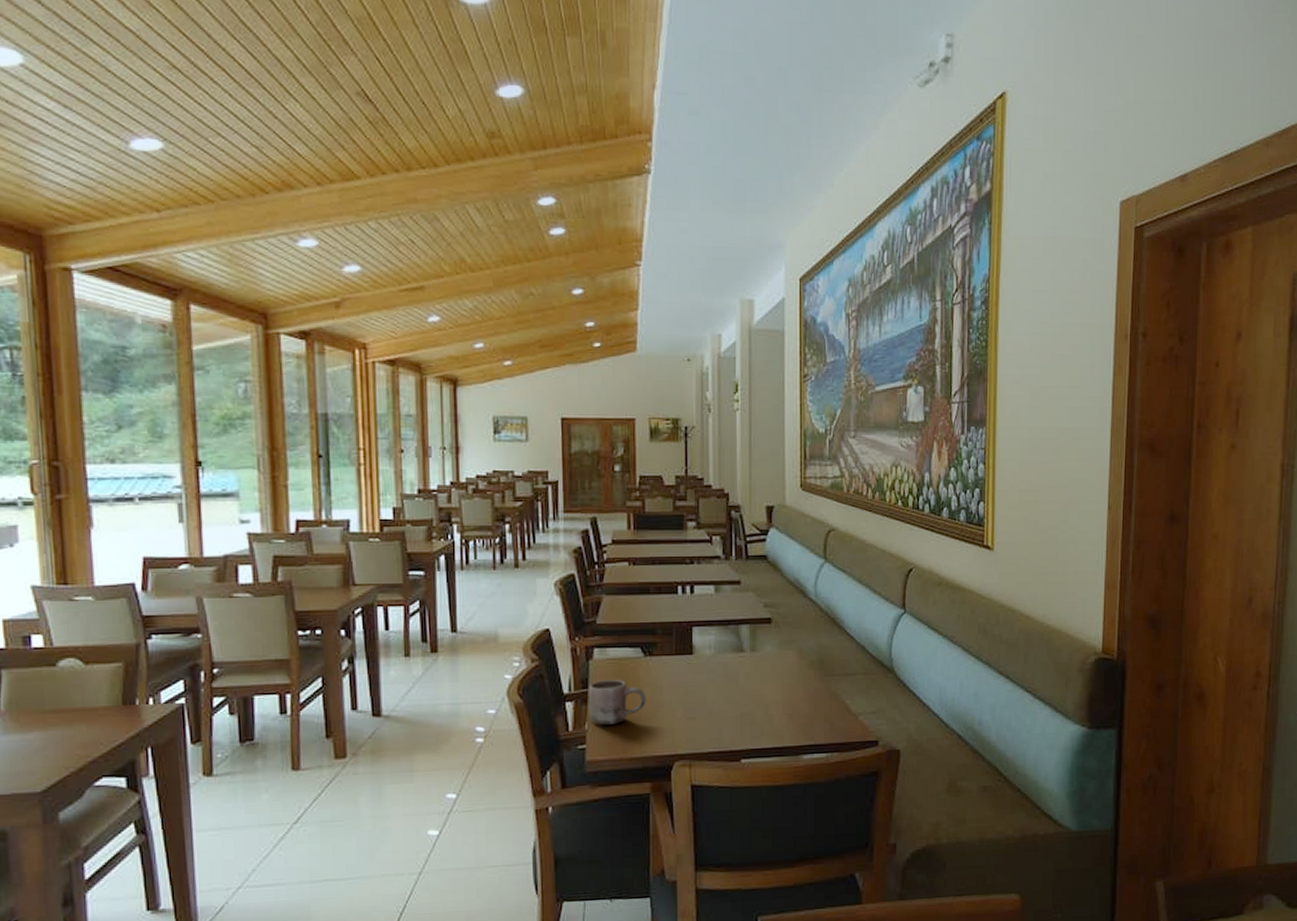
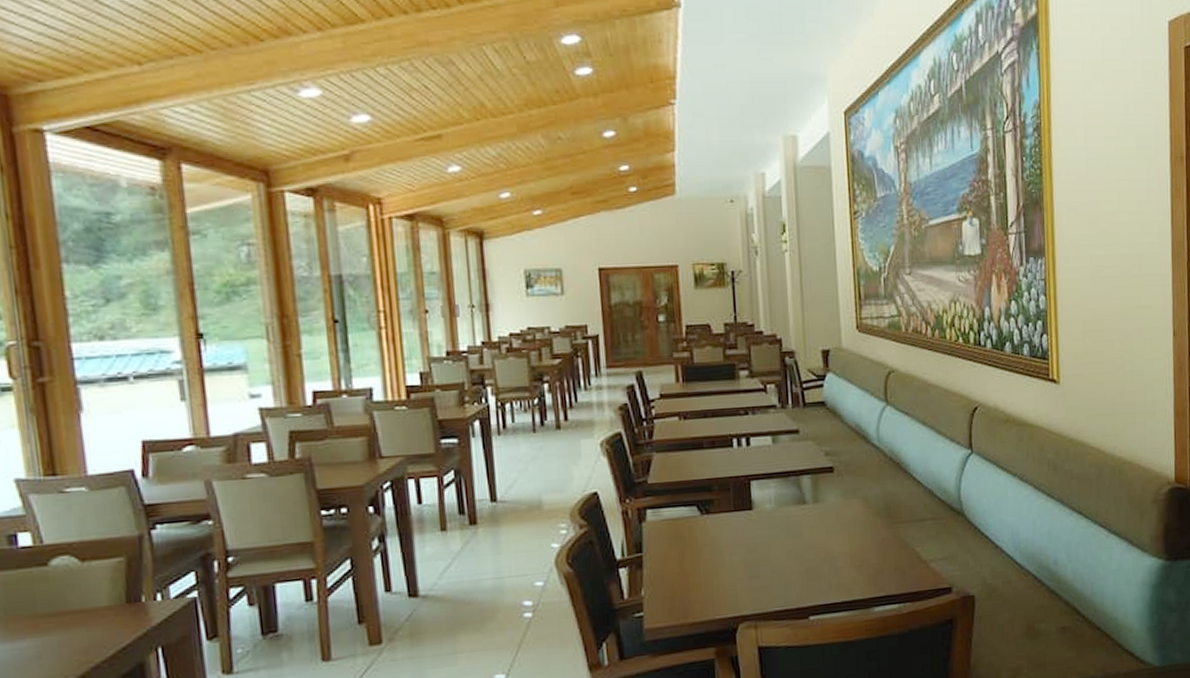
mug: present [589,680,647,725] -> none [643,541,706,591]

